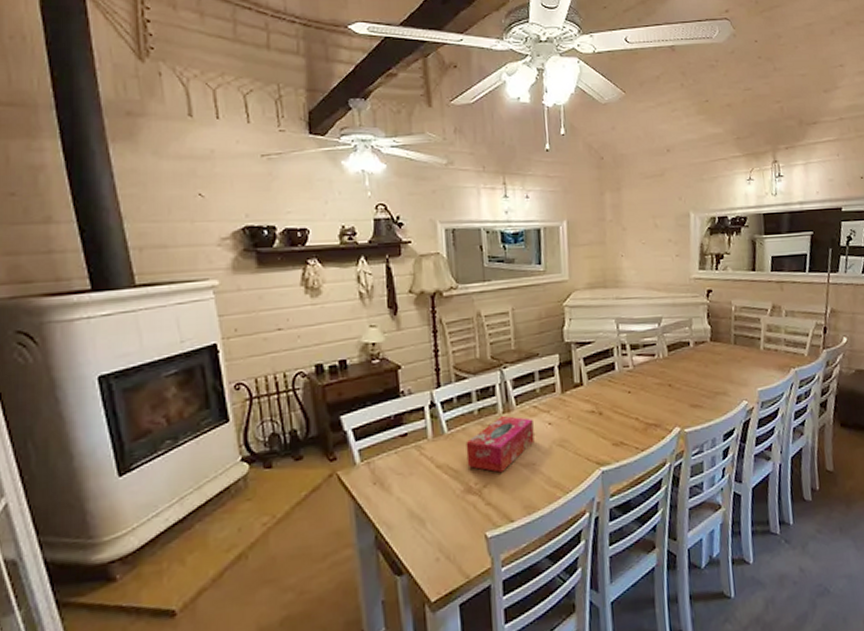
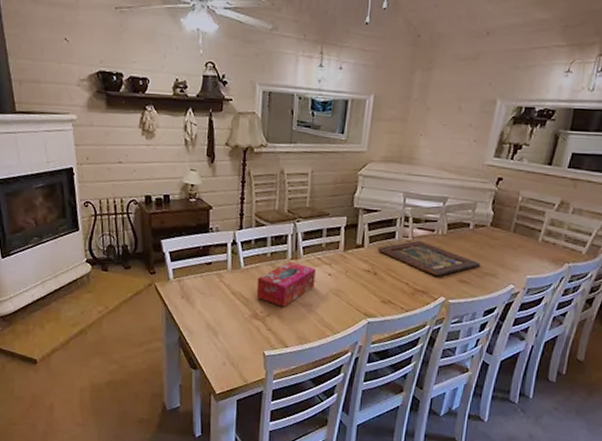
religious icon: none [598,369,709,405] -> present [377,241,480,277]

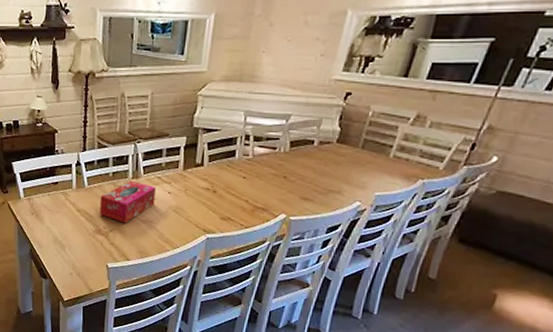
religious icon: present [377,241,480,277] -> none [217,159,324,194]

